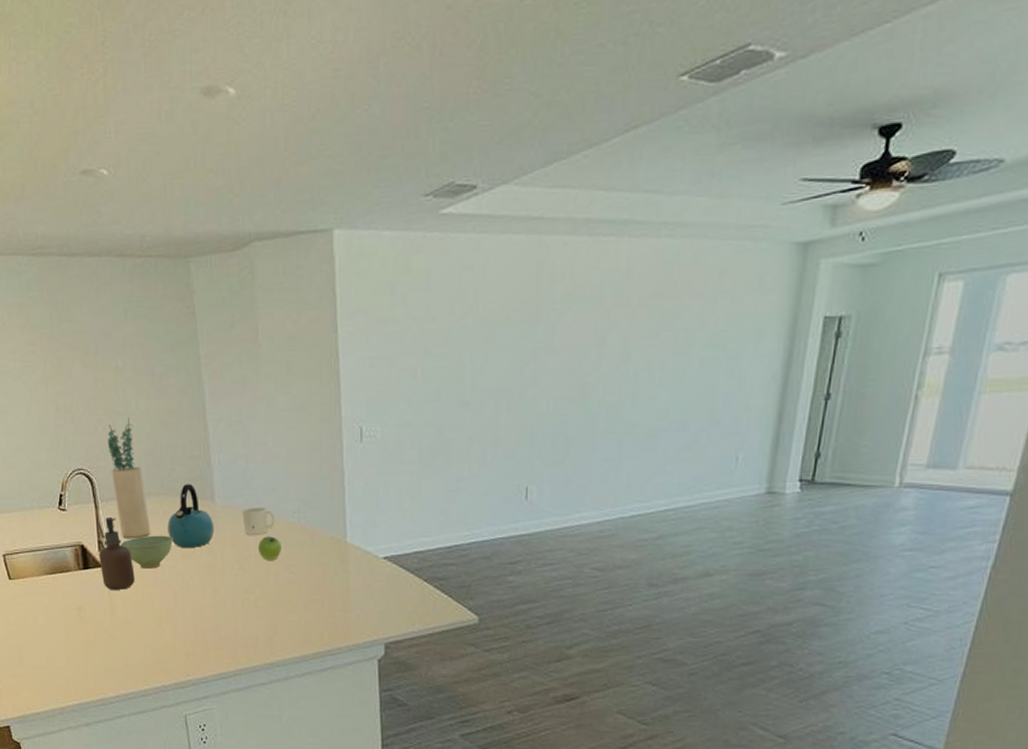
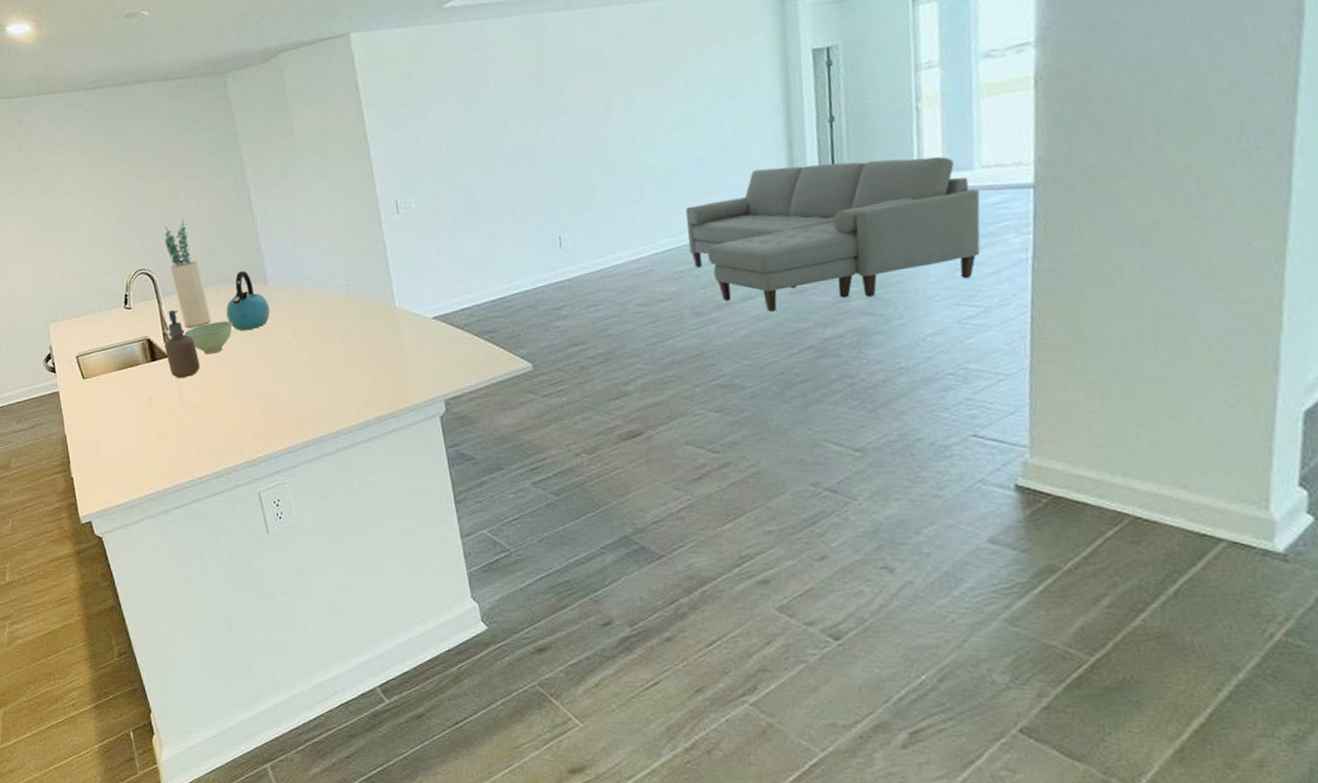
mug: present [242,507,276,536] -> none [294,284,327,313]
fruit: present [258,536,281,561] -> none [313,310,335,334]
sofa: none [656,441,957,592] -> present [685,156,981,312]

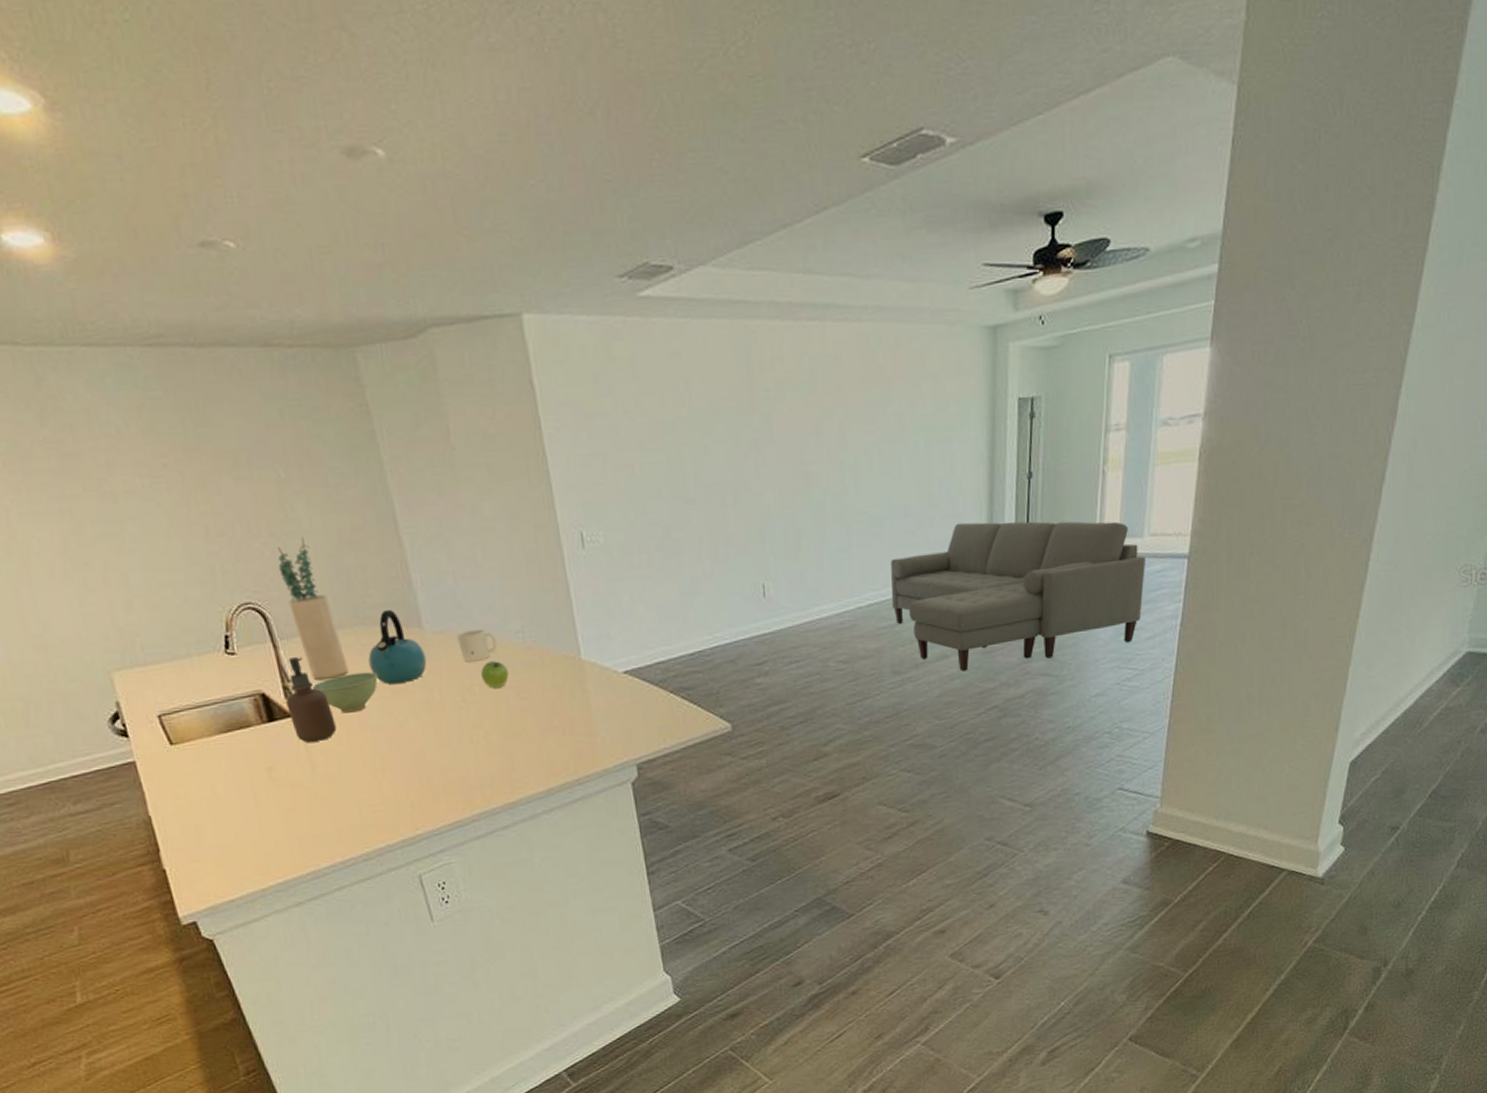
mug: none [294,284,327,313] -> present [457,629,498,663]
fruit: none [313,310,335,334] -> present [481,661,509,689]

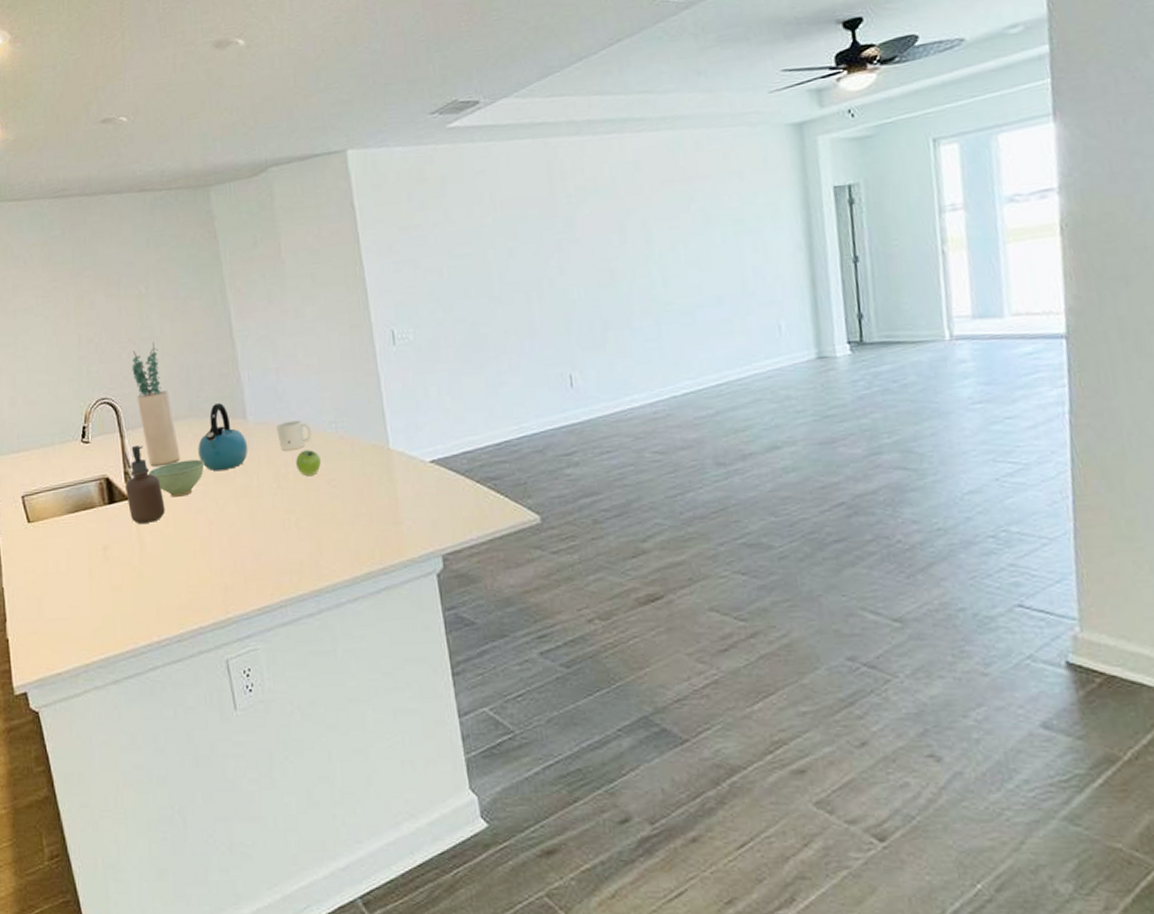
sofa: present [890,521,1145,672] -> none [705,302,1016,464]

